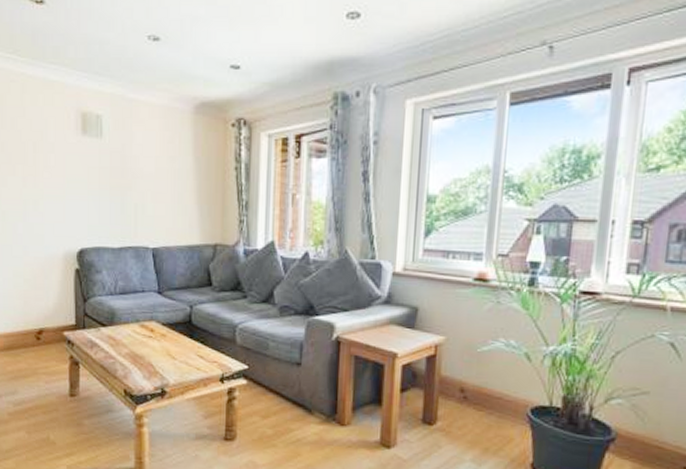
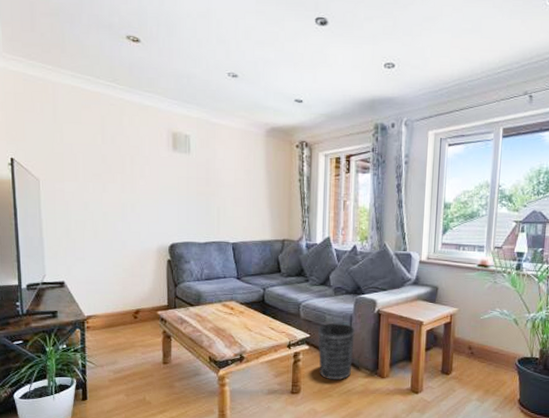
wastebasket: none [258,351,306,426] -> present [318,323,355,381]

